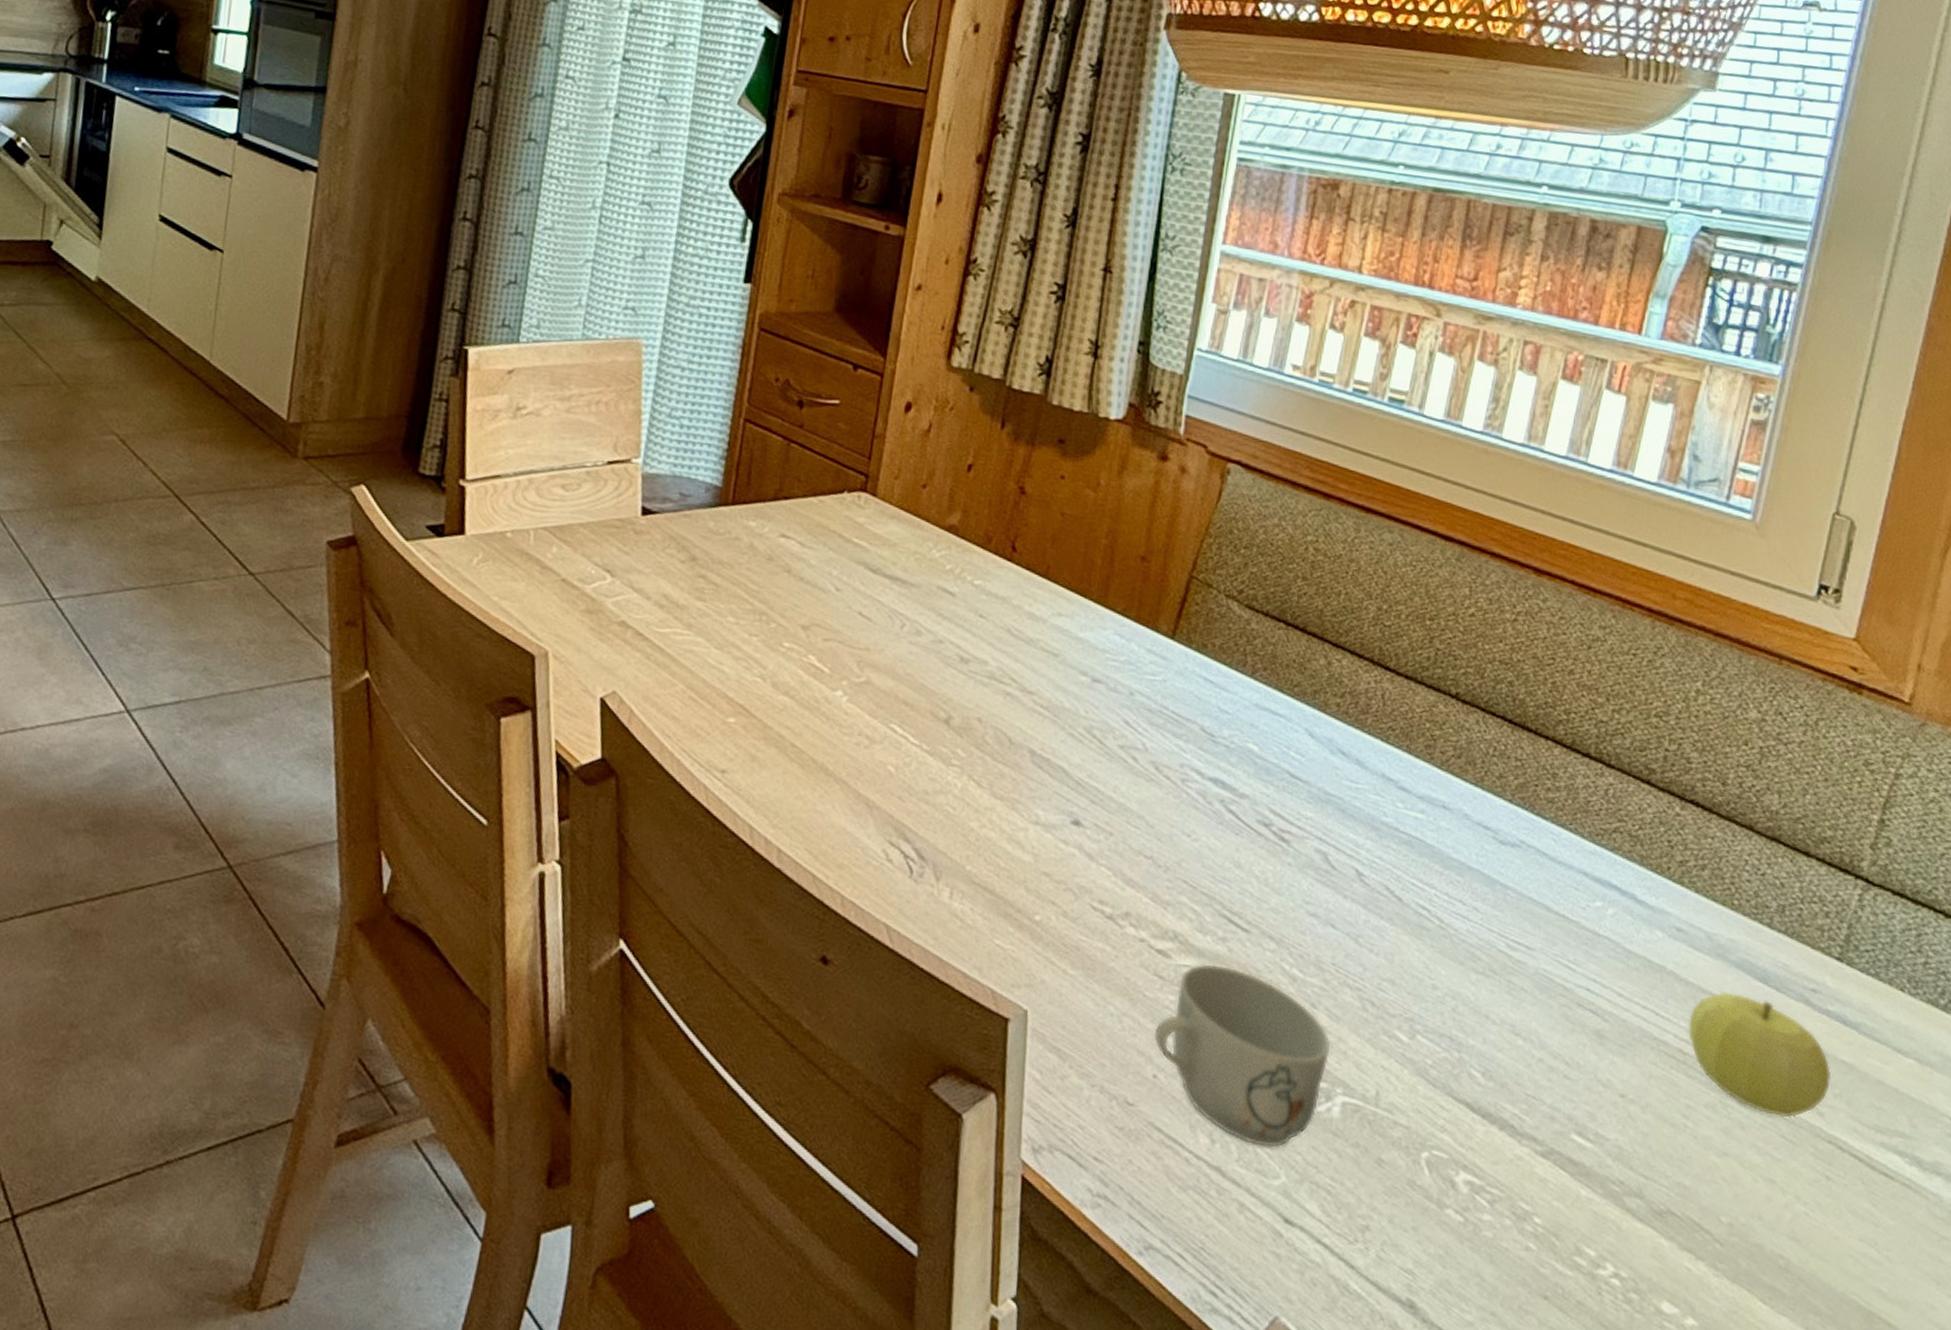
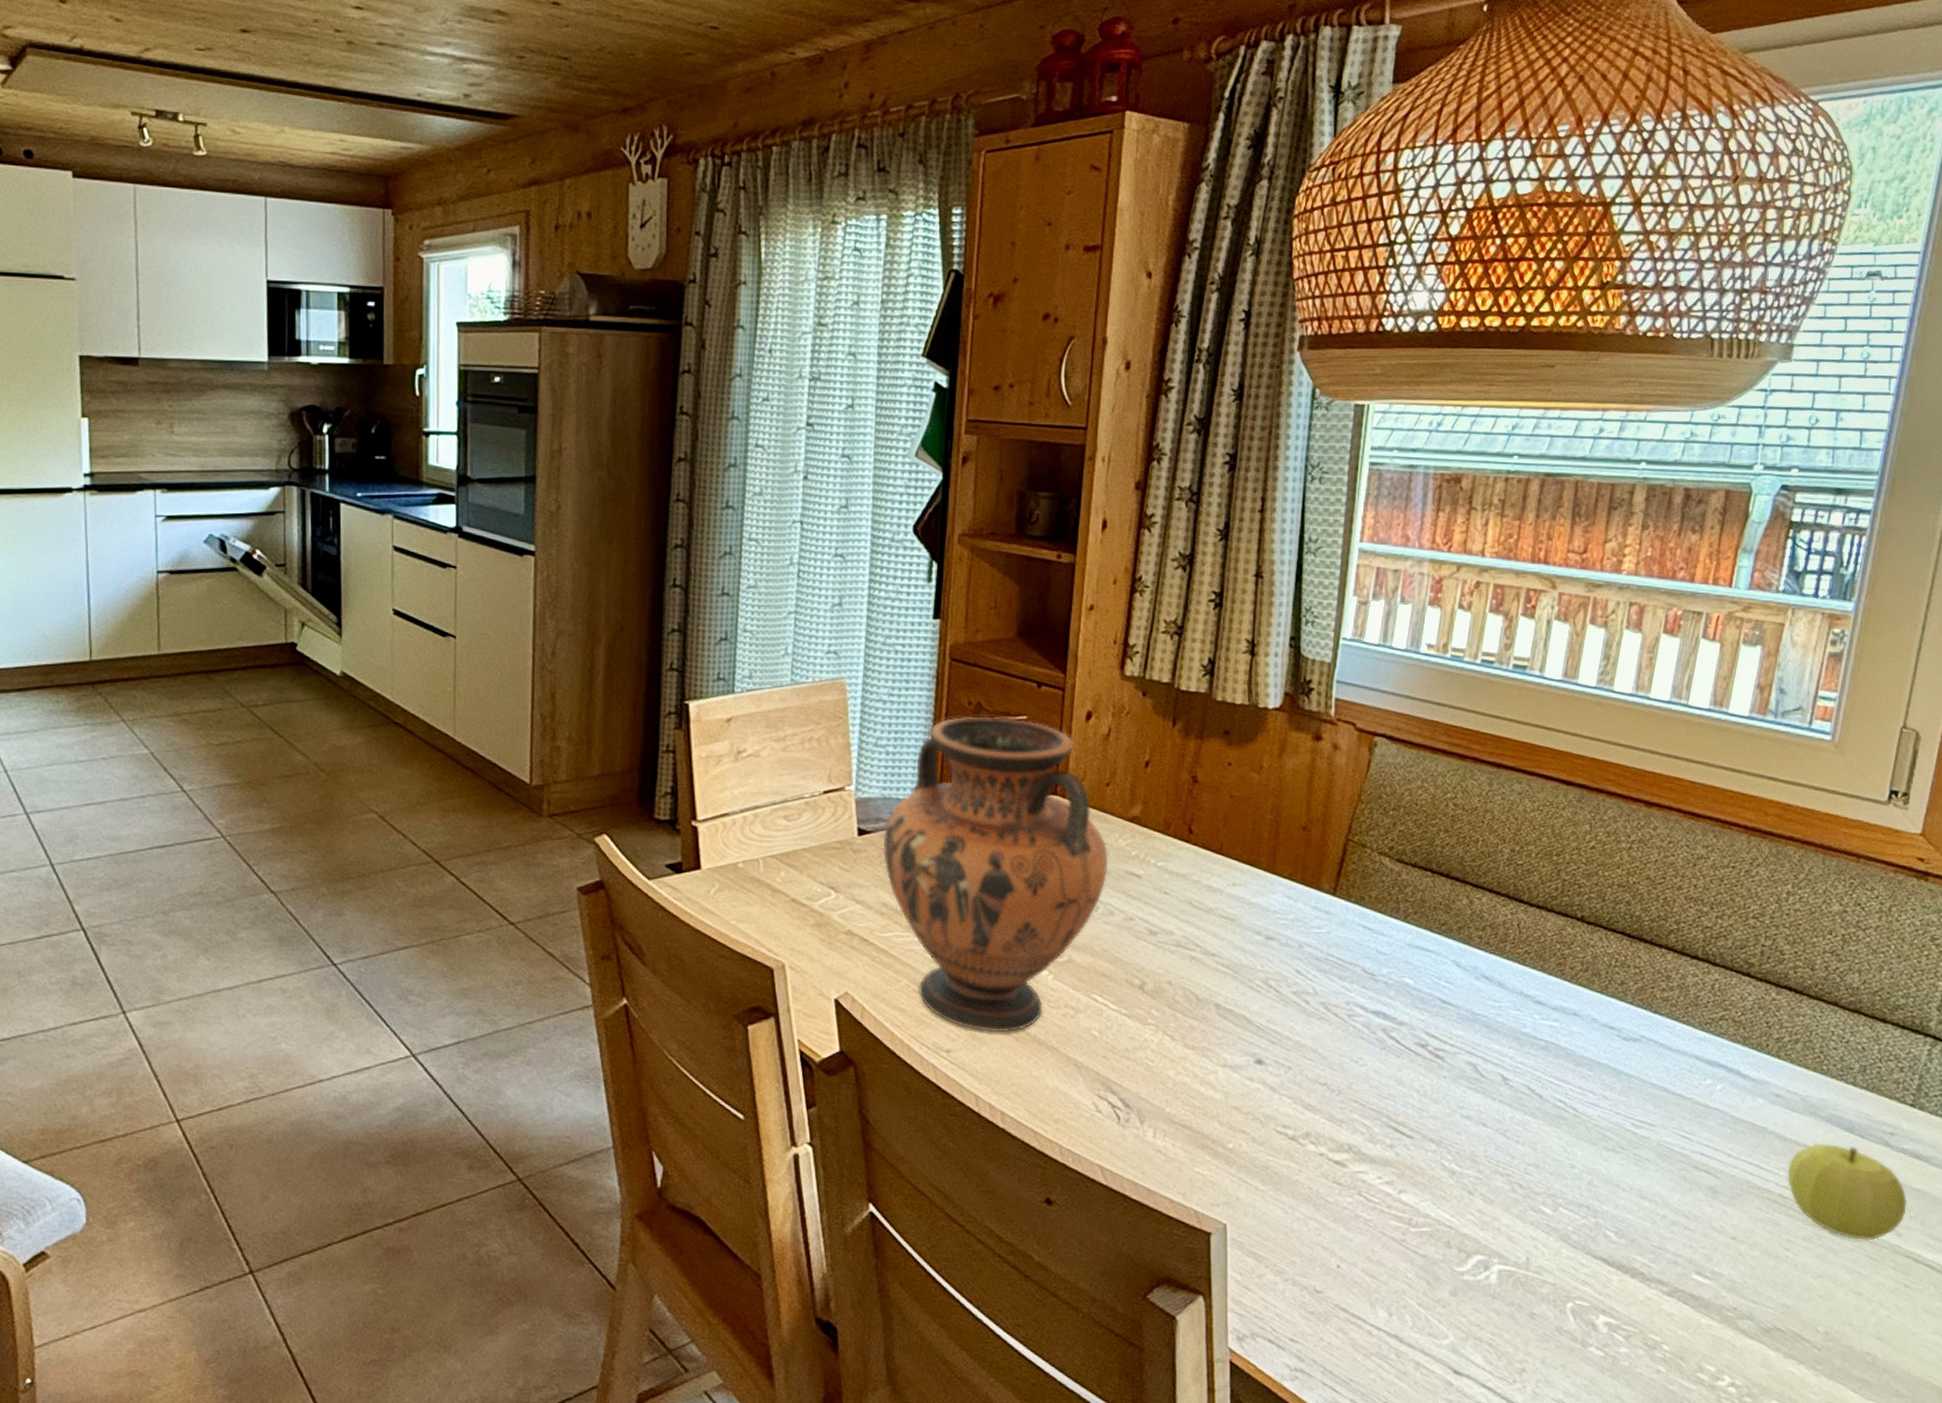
vase: none [668,393,920,758] -> present [882,716,1109,1033]
mug: present [1153,963,1331,1148] -> none [1336,1168,1487,1314]

